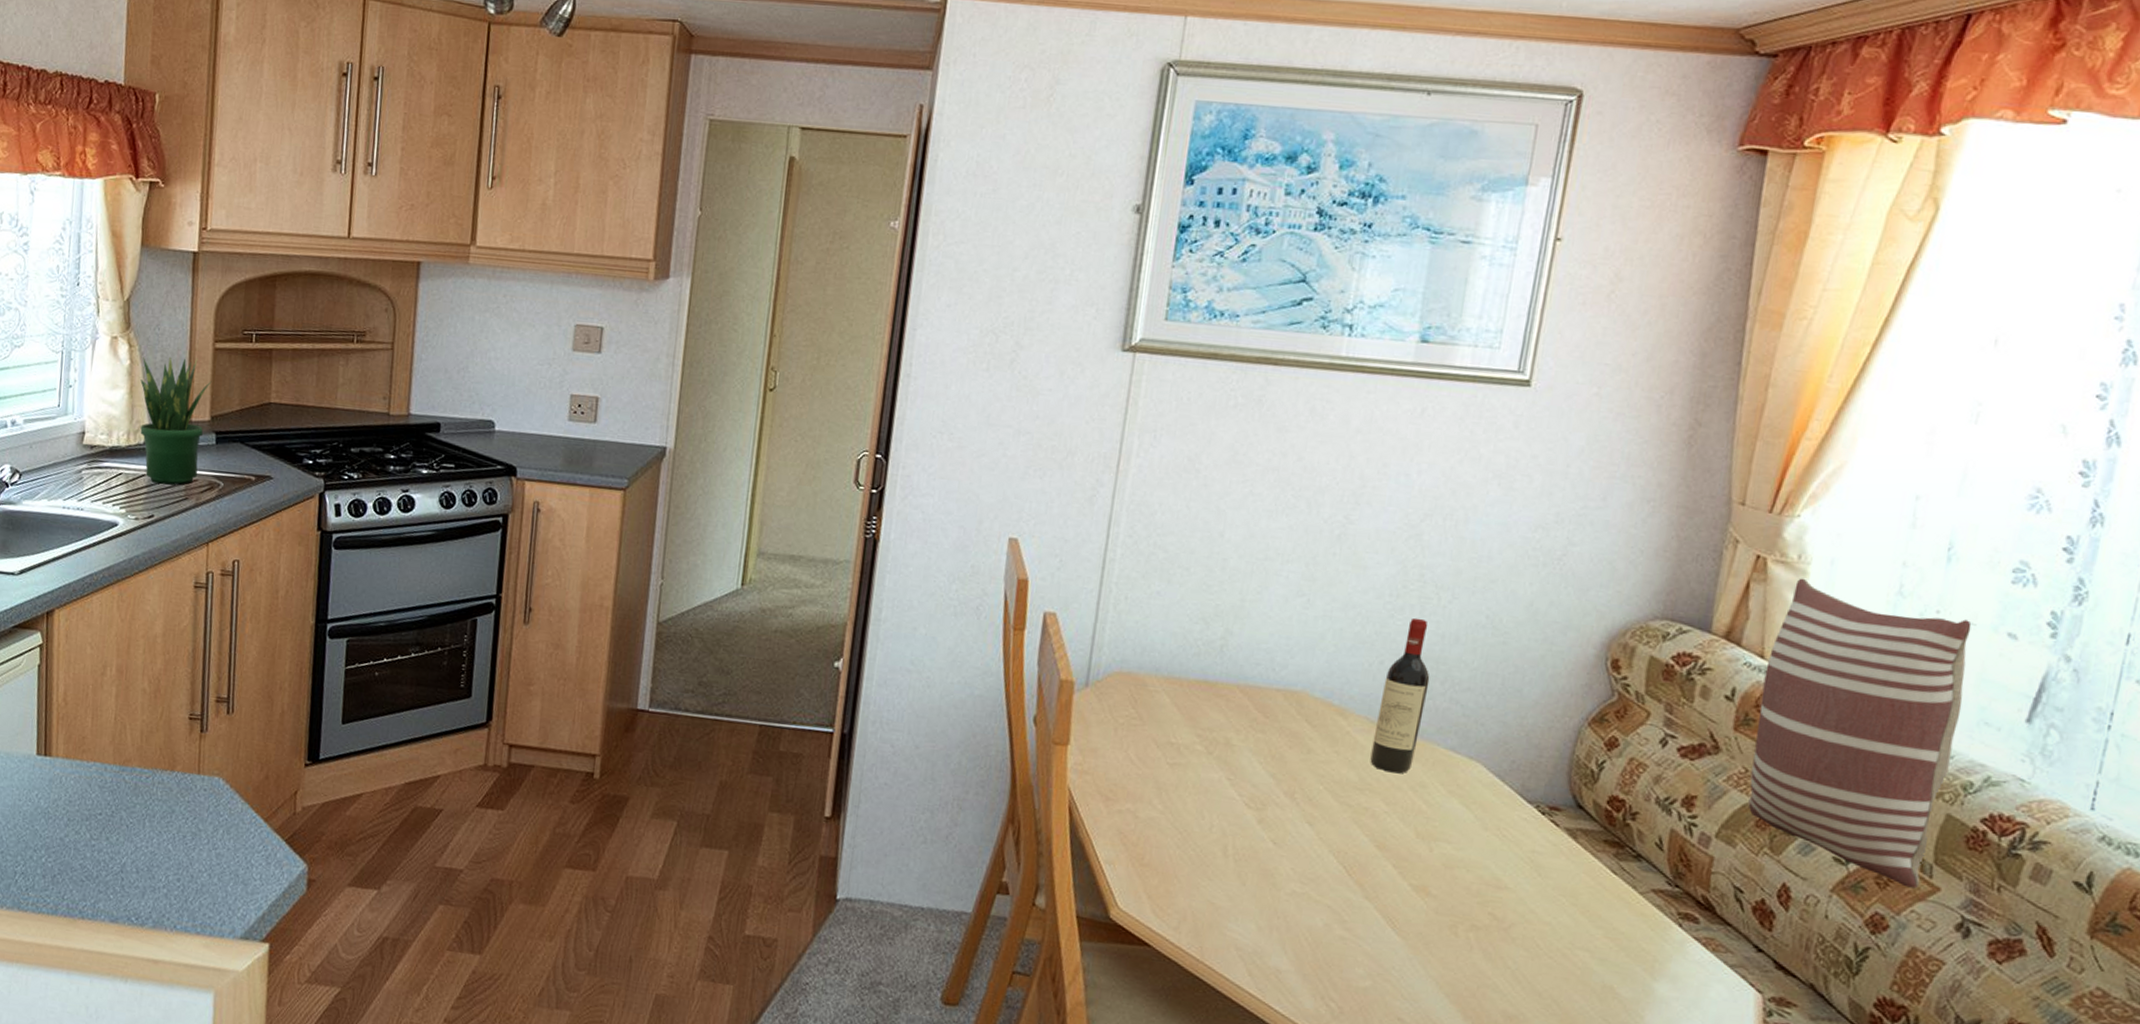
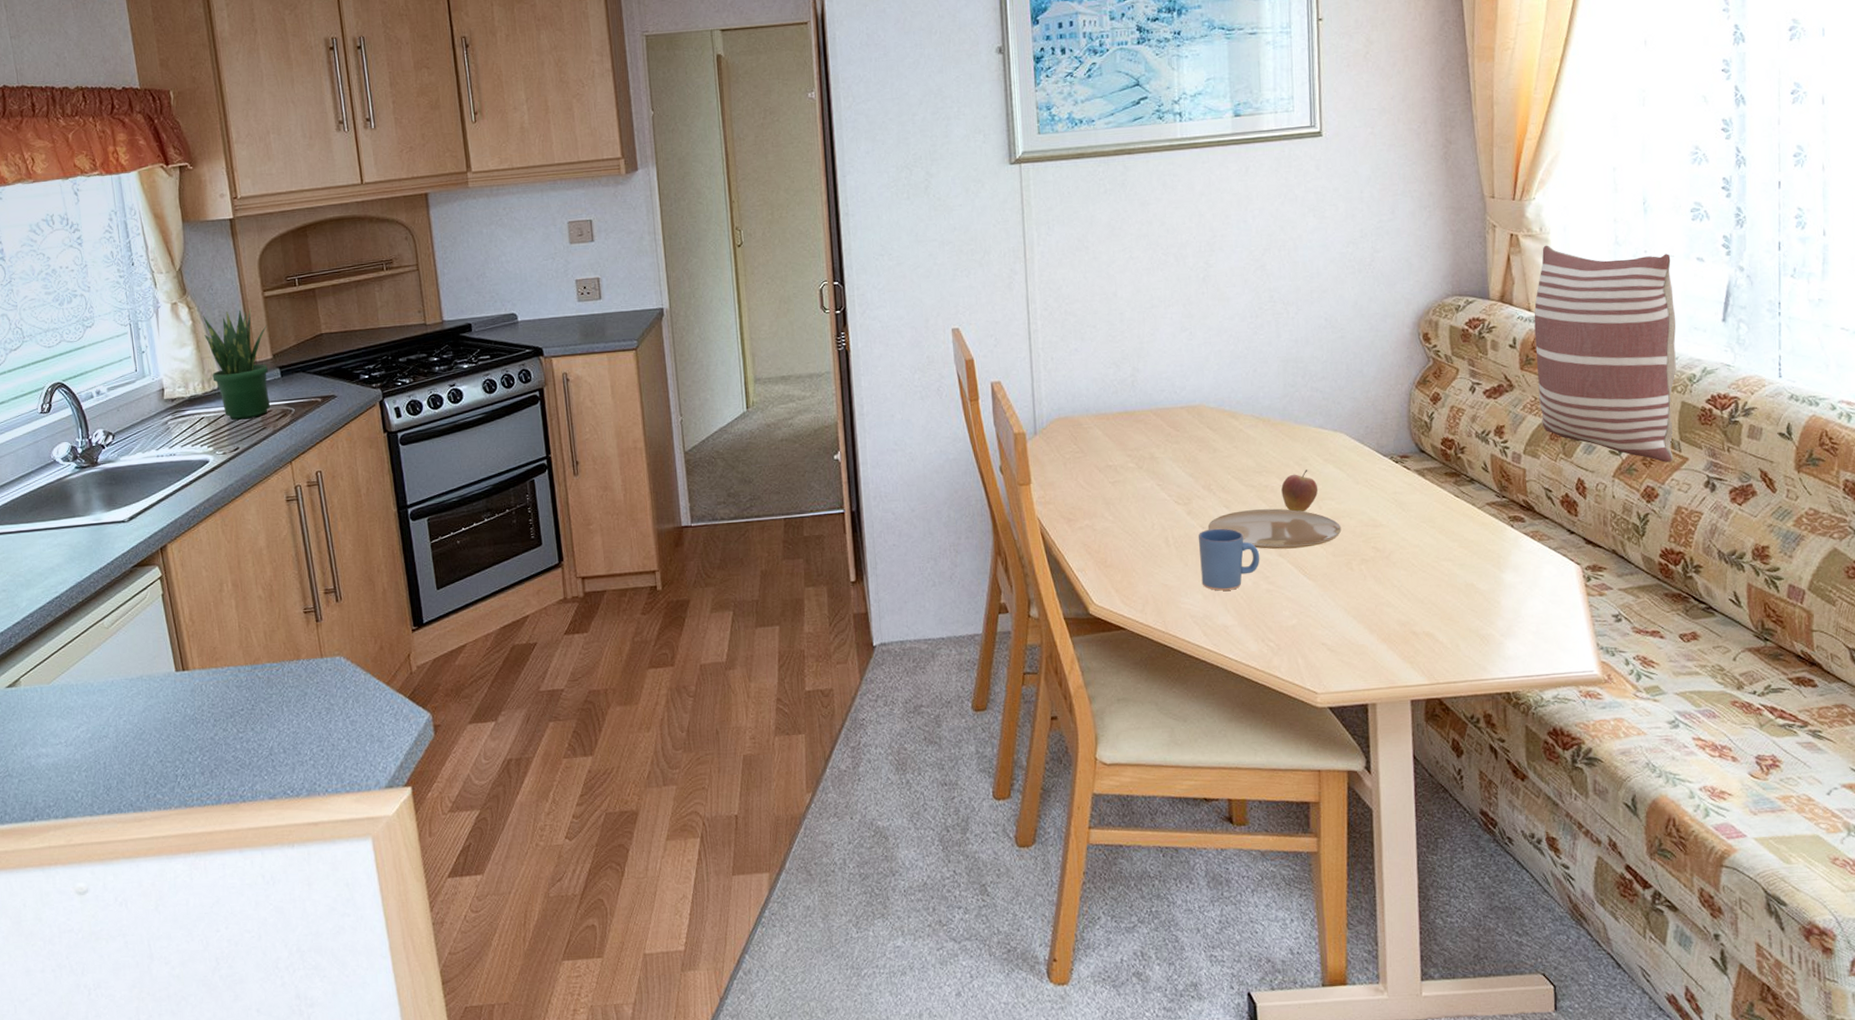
mug: none [1258,846,1341,928] -> present [1198,528,1260,591]
plate: none [1280,831,1454,896] -> present [1207,508,1342,550]
wine bottle: present [1370,618,1430,773] -> none [1260,330,1294,454]
fruit: none [1384,799,1434,850] -> present [1281,470,1319,512]

